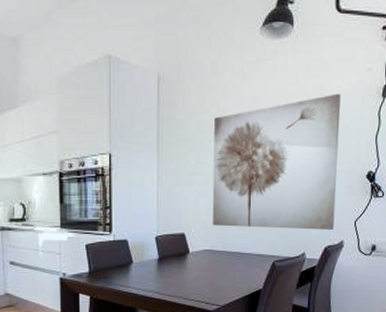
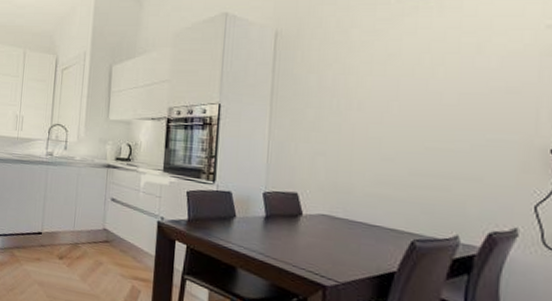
wall art: present [212,93,341,230] -> none [332,52,508,213]

